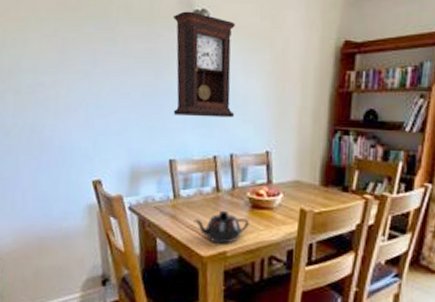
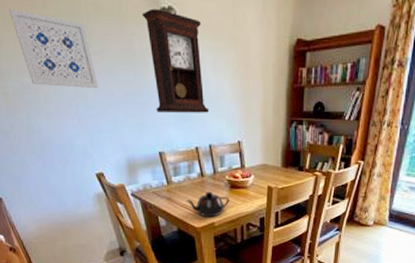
wall art: none [41,12,115,89] -> present [9,8,99,89]

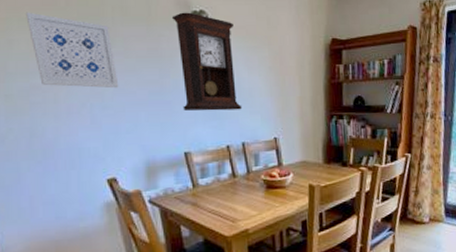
teapot: present [186,191,230,217] -> none [214,193,266,224]

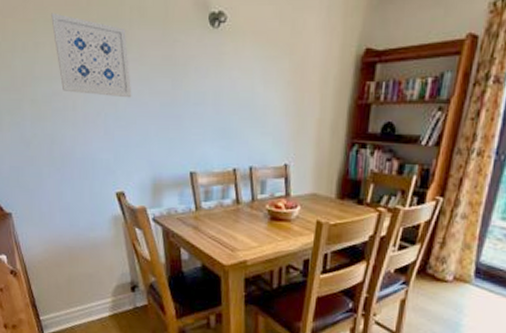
pendulum clock: present [171,12,242,111] -> none [188,13,254,130]

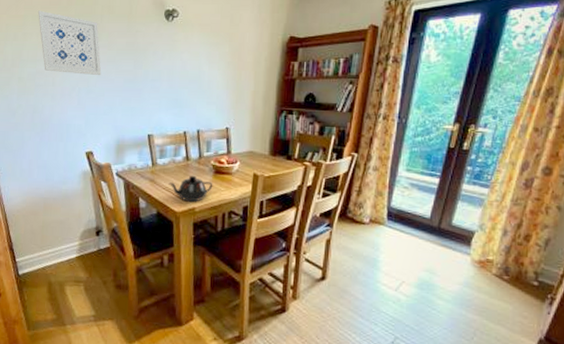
teapot: none [215,221,268,254] -> present [168,175,213,202]

